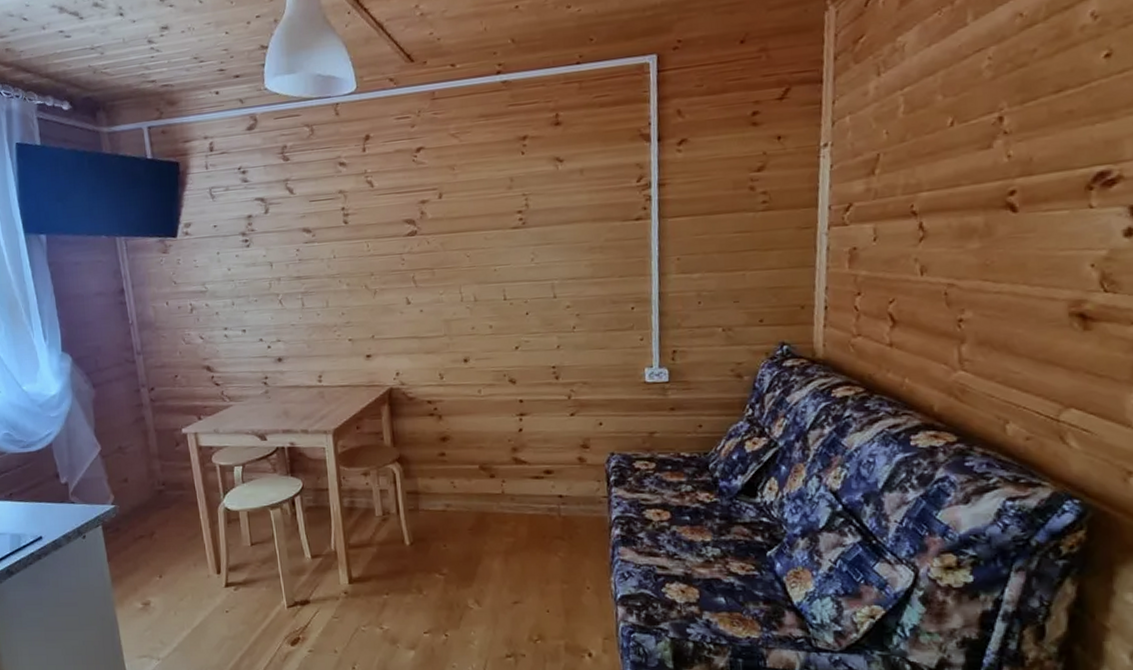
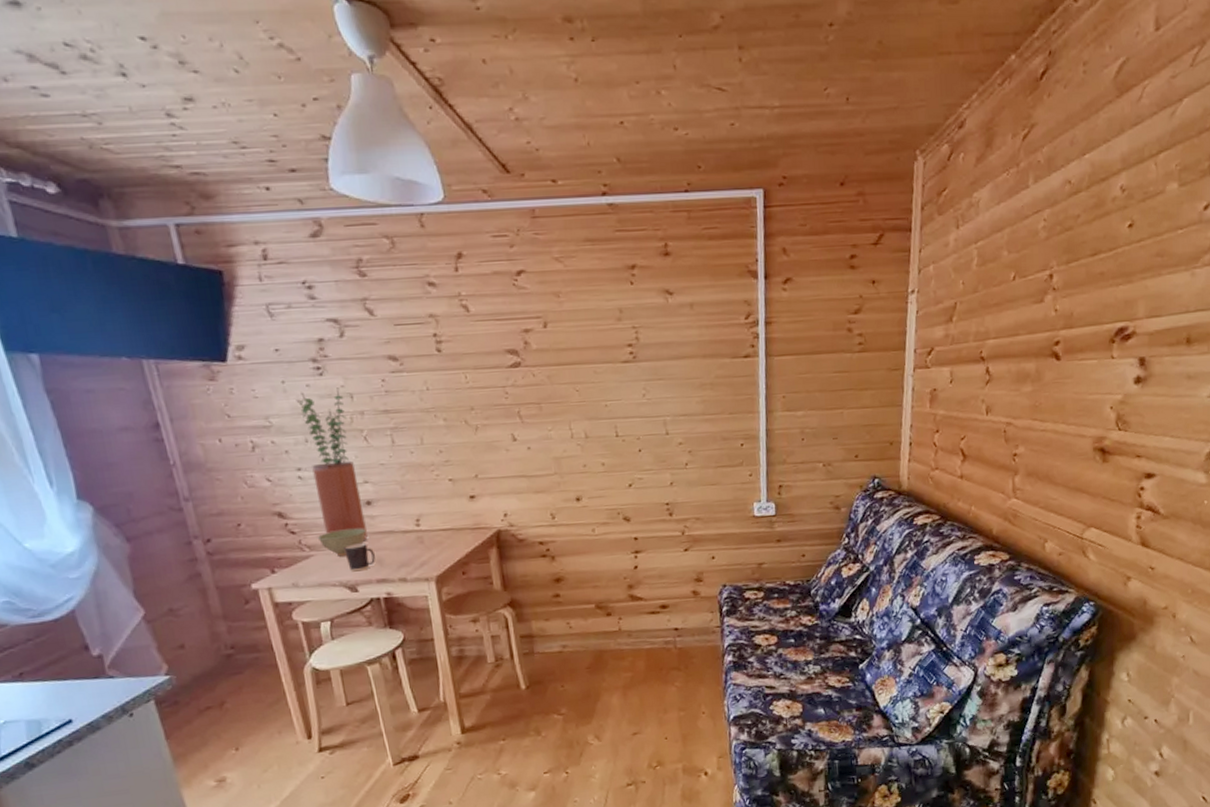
vase: none [229,257,277,394] -> present [299,387,368,541]
bowl: none [236,382,277,407] -> present [317,528,367,557]
mug: none [257,396,282,422] -> present [344,543,375,572]

